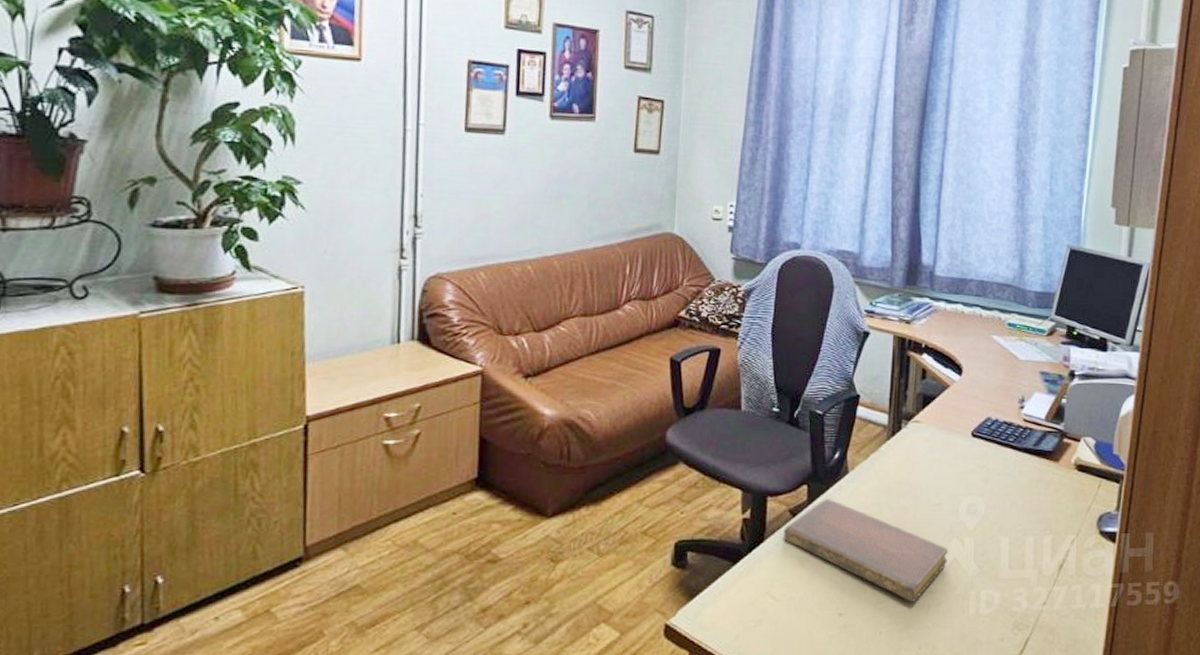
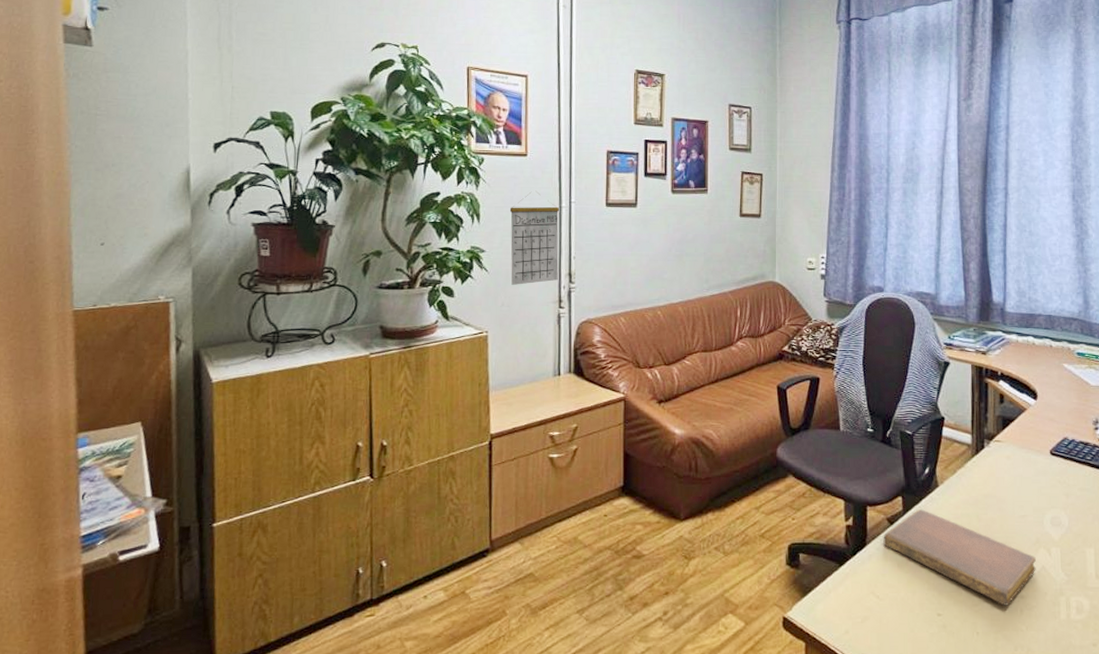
calendar: none [336,108,404,228] -> present [509,191,560,285]

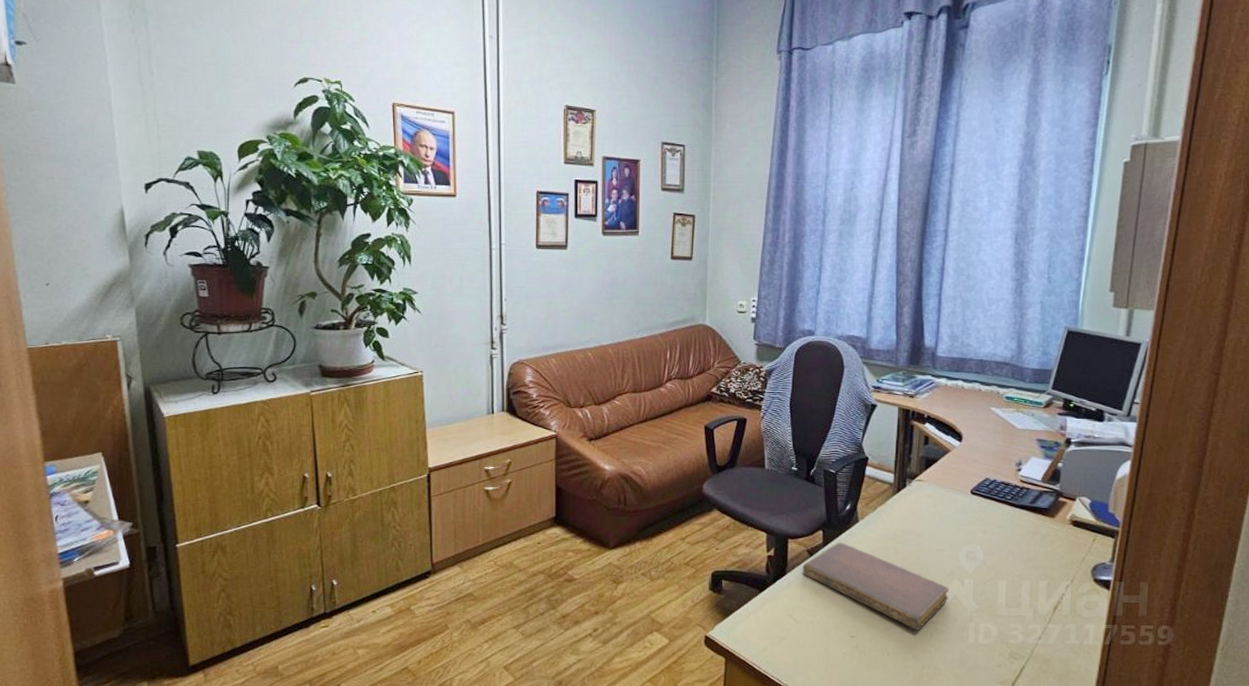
calendar: present [509,191,560,285] -> none [440,233,490,326]

